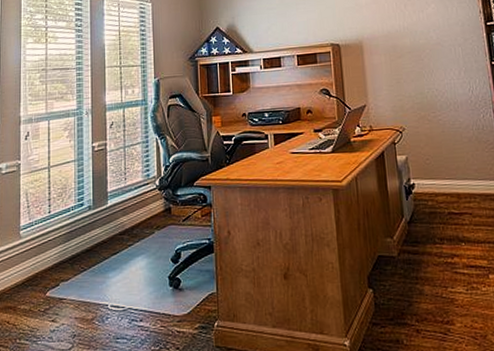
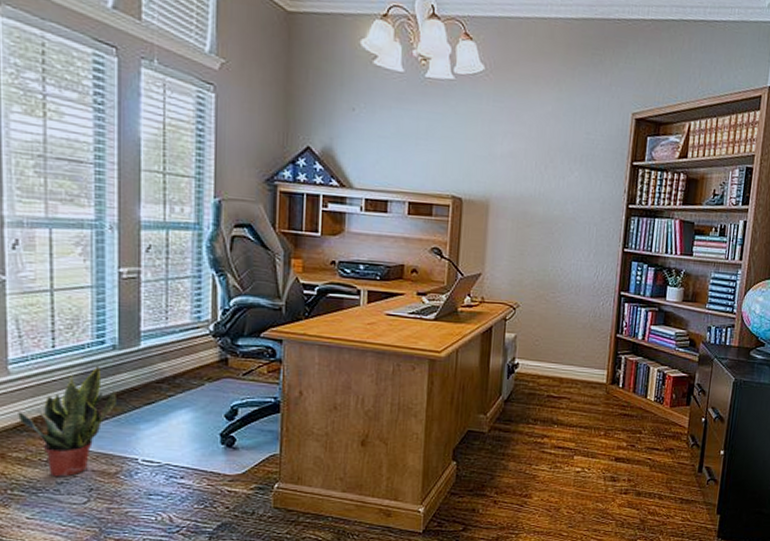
potted plant: none [25,225,92,326] -> present [18,366,116,477]

